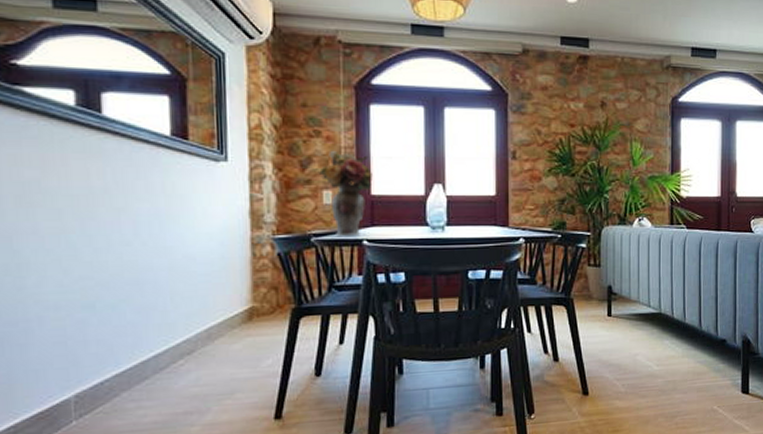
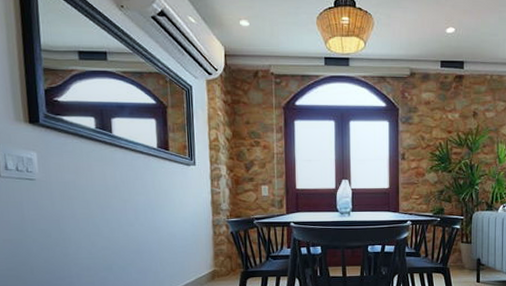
flower arrangement: present [318,150,373,236] -> none [258,155,297,219]

